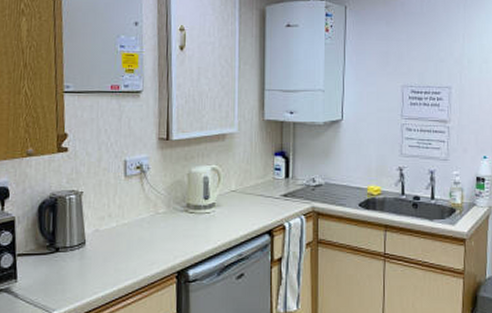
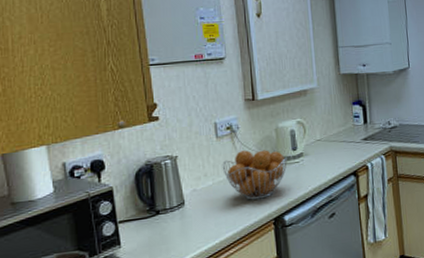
fruit basket: none [128,194,197,248] -> present [222,150,287,200]

